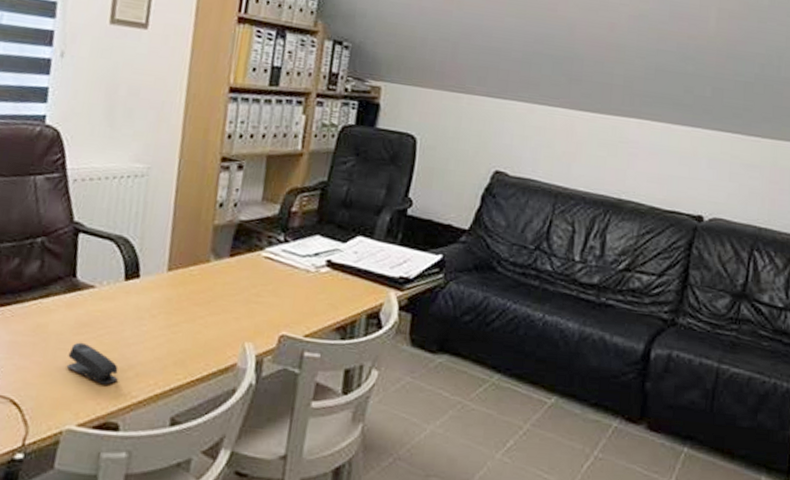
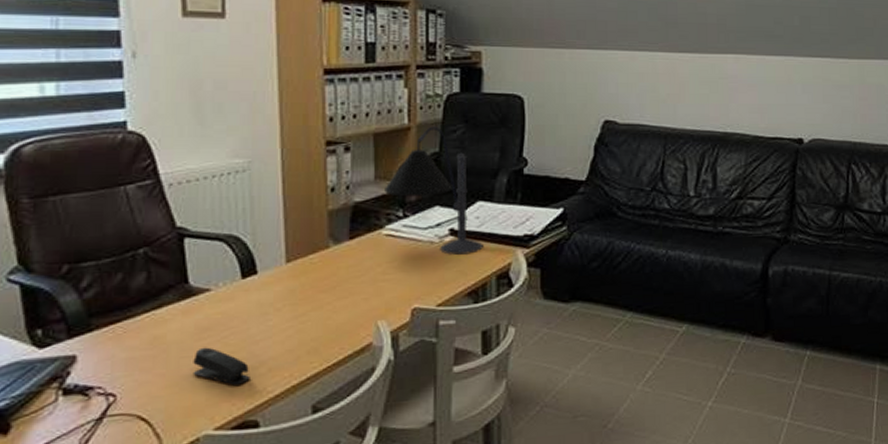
desk lamp: none [269,155,358,289] -> present [385,126,483,255]

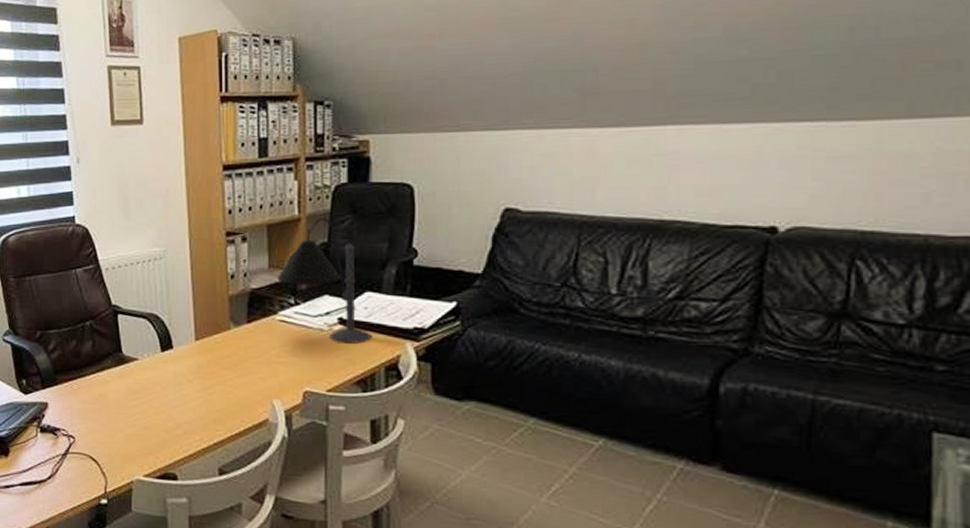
stapler: present [193,347,250,385] -> none [127,407,170,442]

